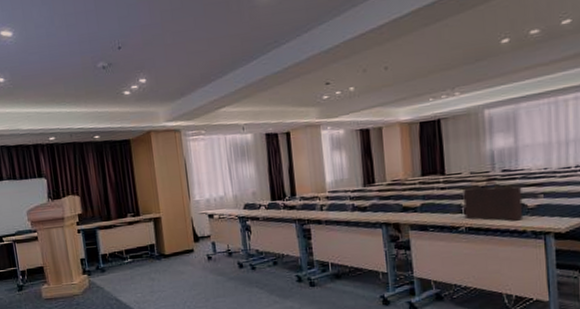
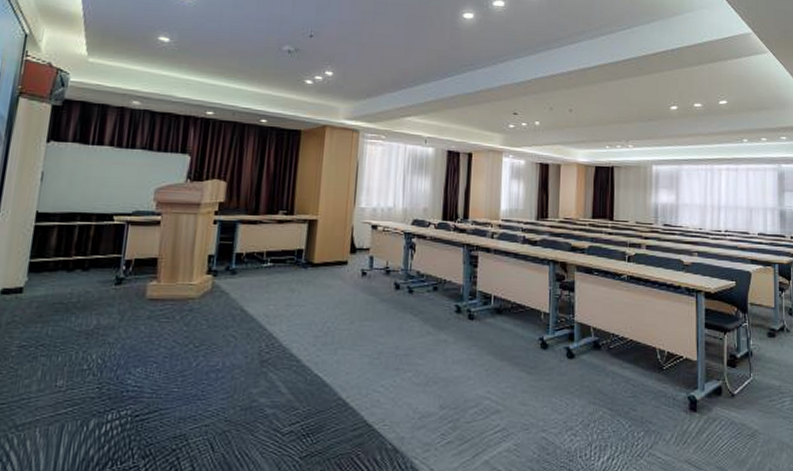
briefcase: present [462,181,524,222] -> none [627,233,680,275]

